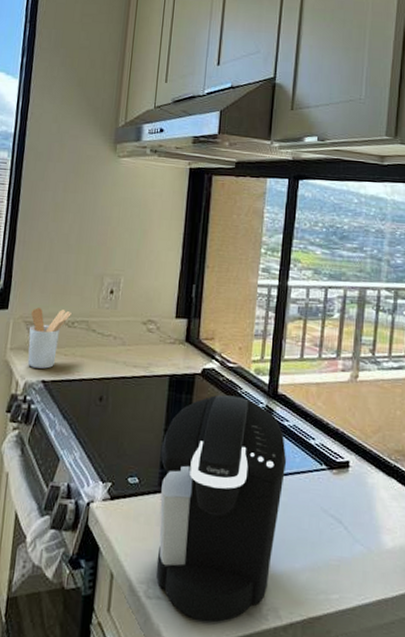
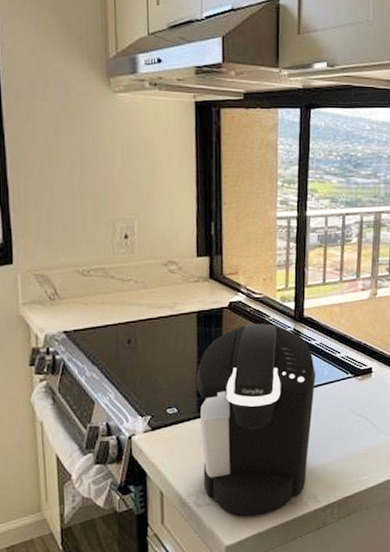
utensil holder: present [27,308,72,369] -> none [39,259,85,320]

